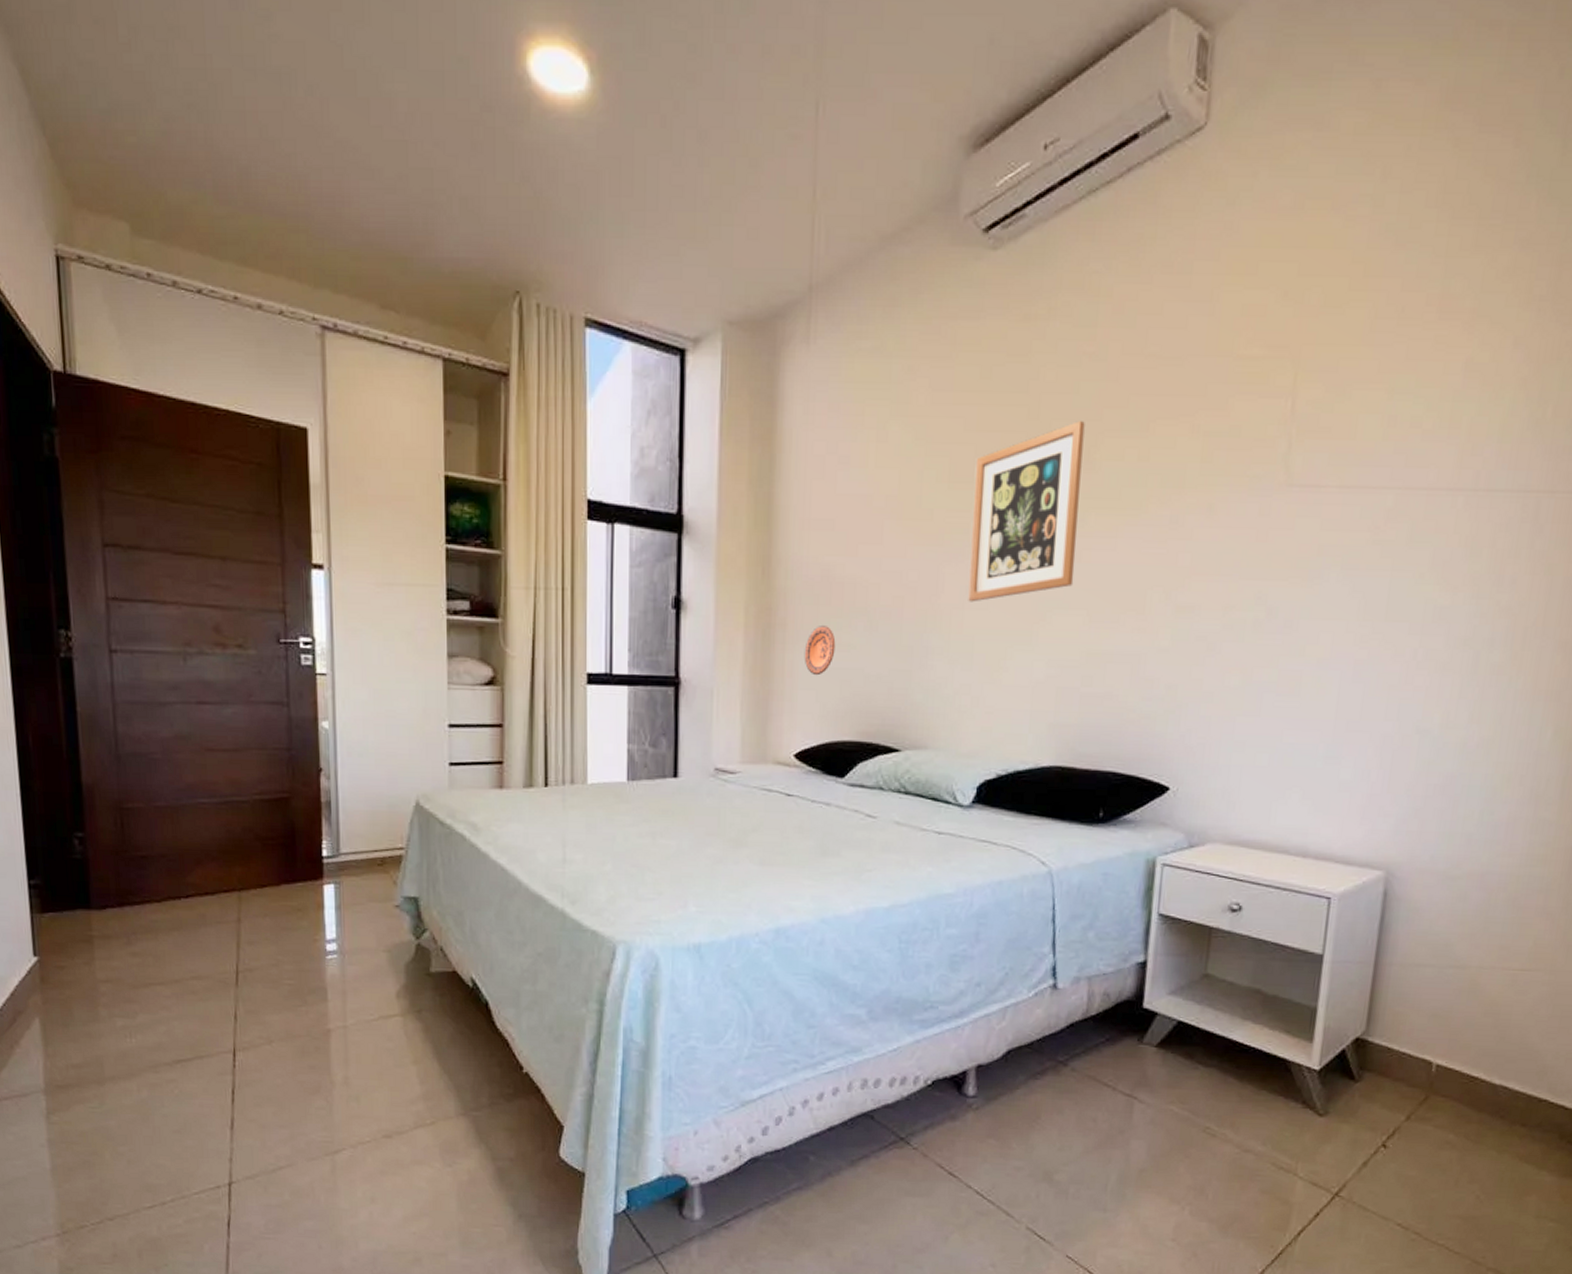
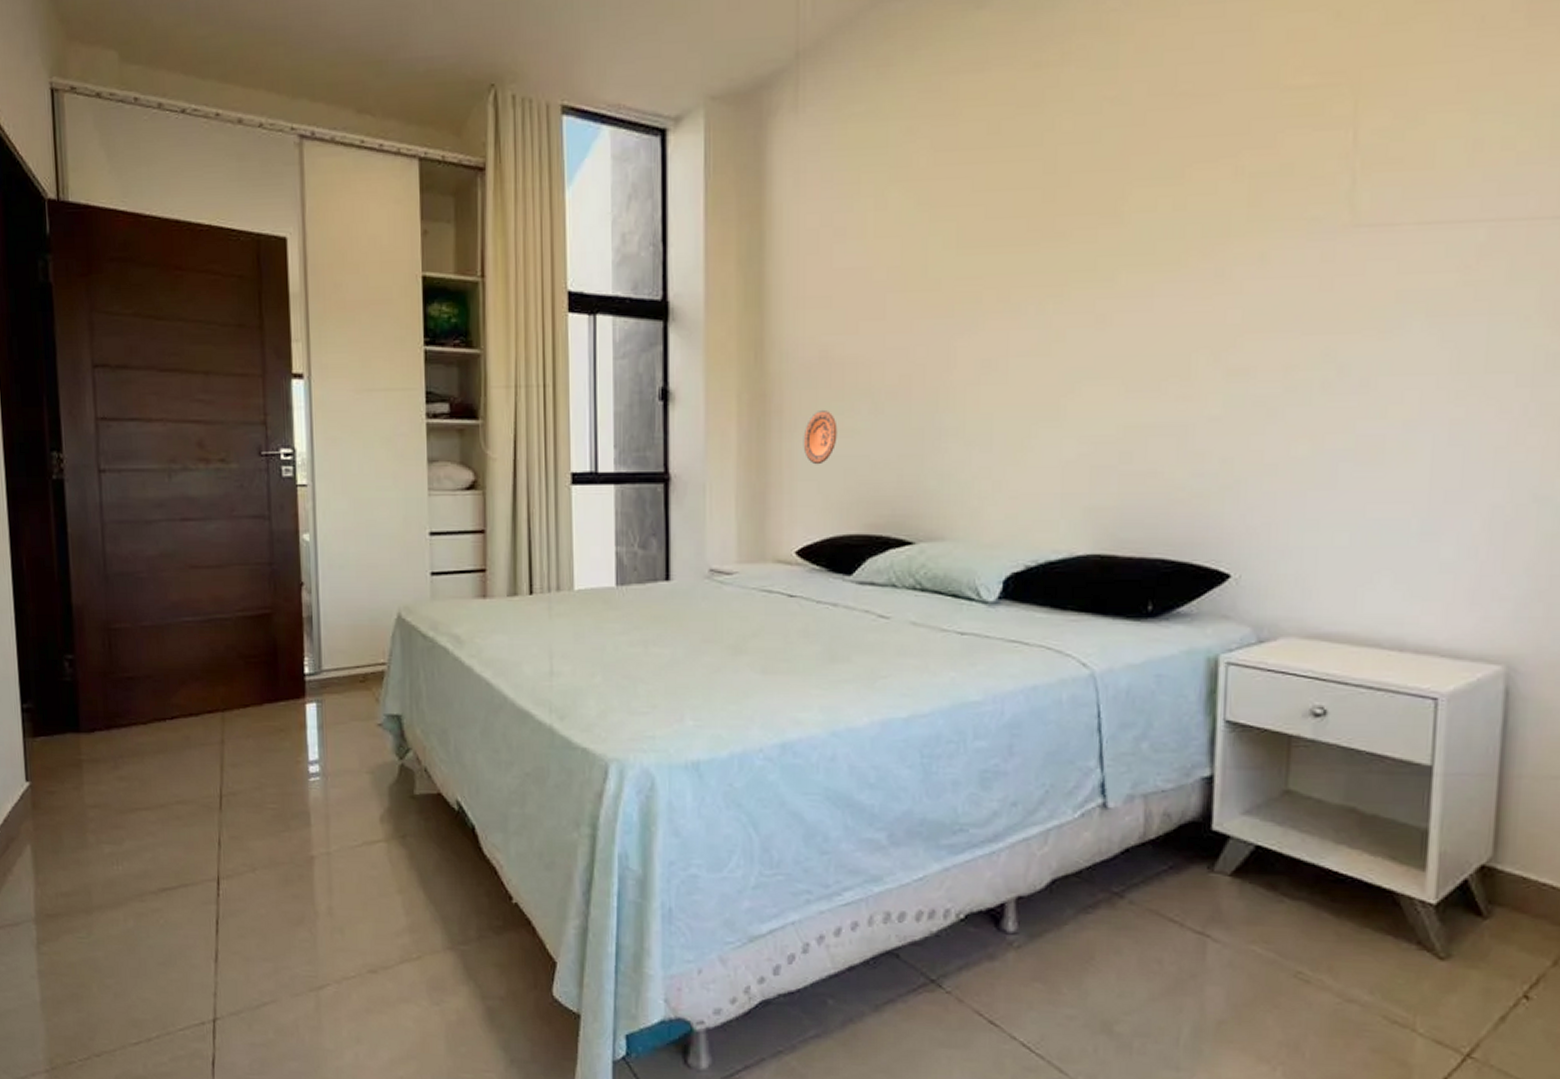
wall art: present [968,421,1085,602] -> none [984,172,1109,377]

